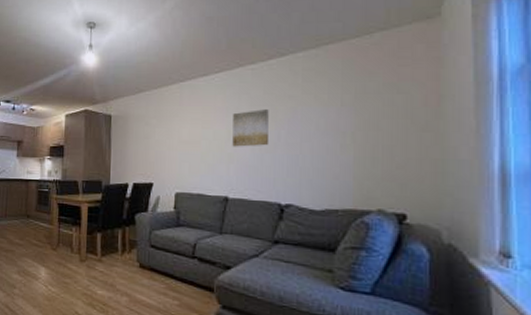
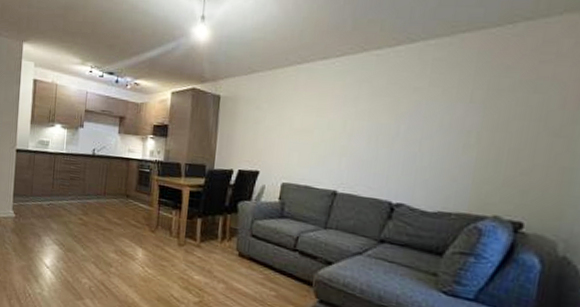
wall art: present [232,109,270,147] -> none [347,100,391,140]

